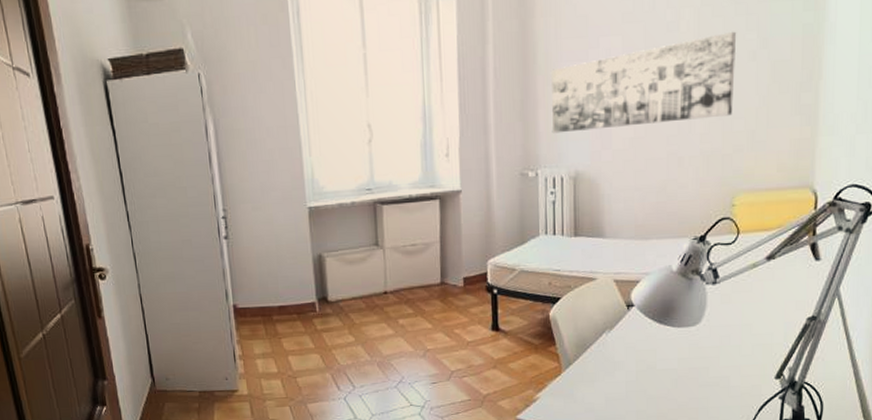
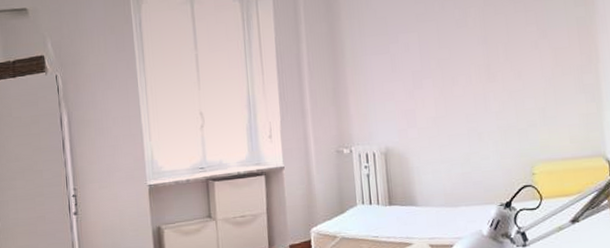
wall art: present [551,31,737,134] -> none [358,25,523,116]

